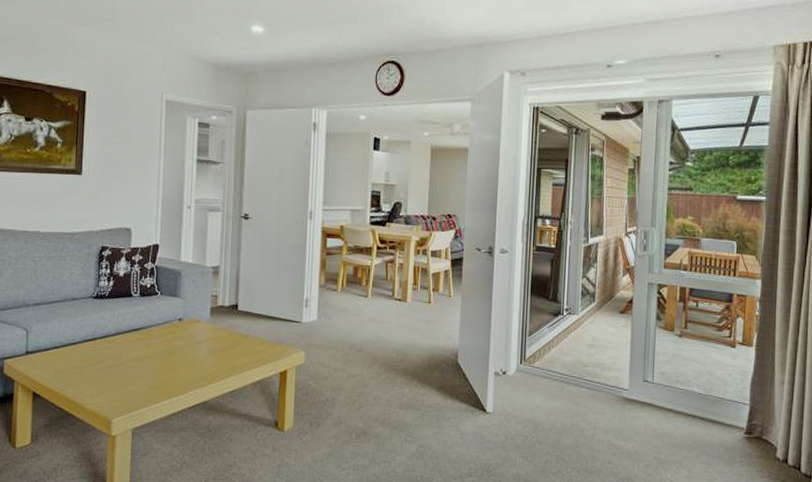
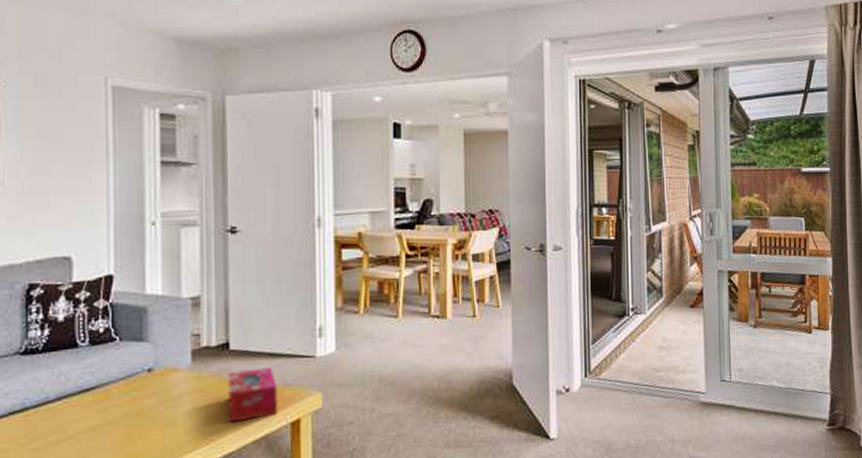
tissue box: none [234,327,272,367] -> present [228,367,279,422]

